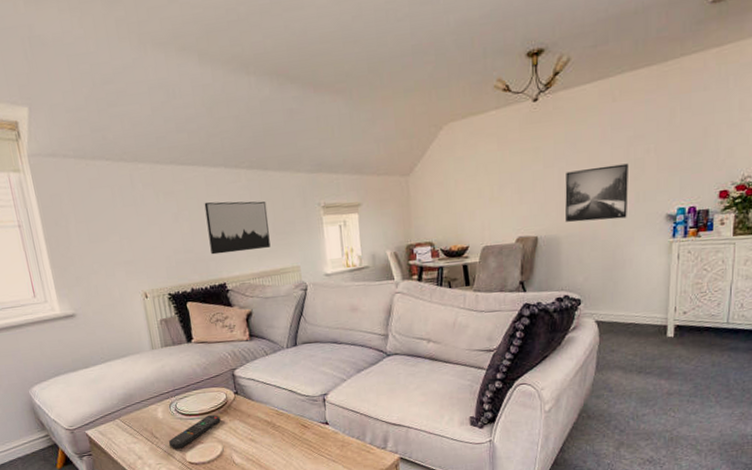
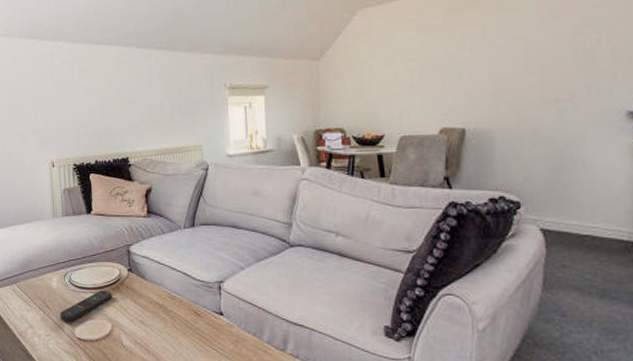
wall art: present [204,201,271,255] -> none [114,79,174,129]
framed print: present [564,163,628,222] -> none [497,53,577,115]

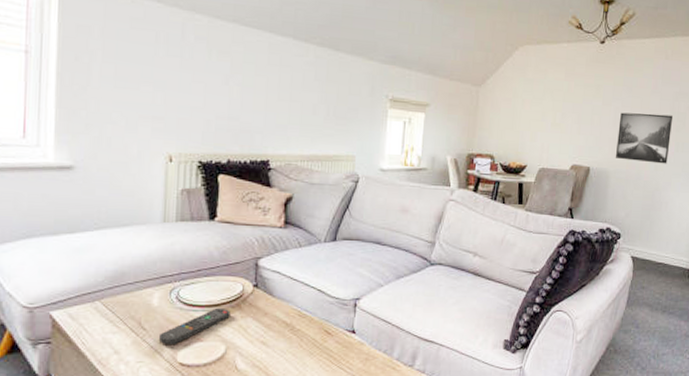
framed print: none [497,53,577,115] -> present [615,112,672,164]

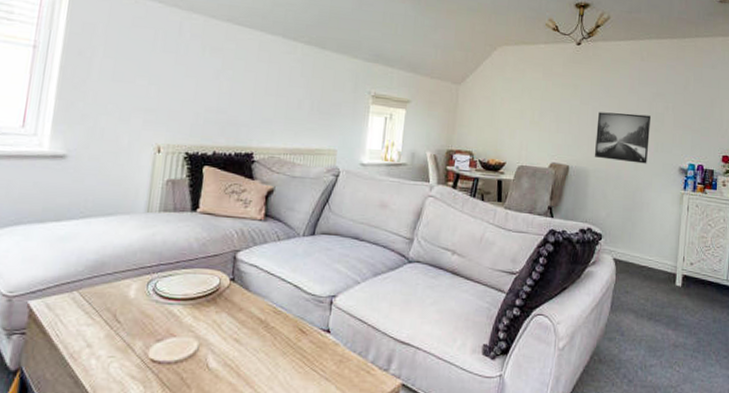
remote control: present [158,307,231,345] -> none [131,301,206,340]

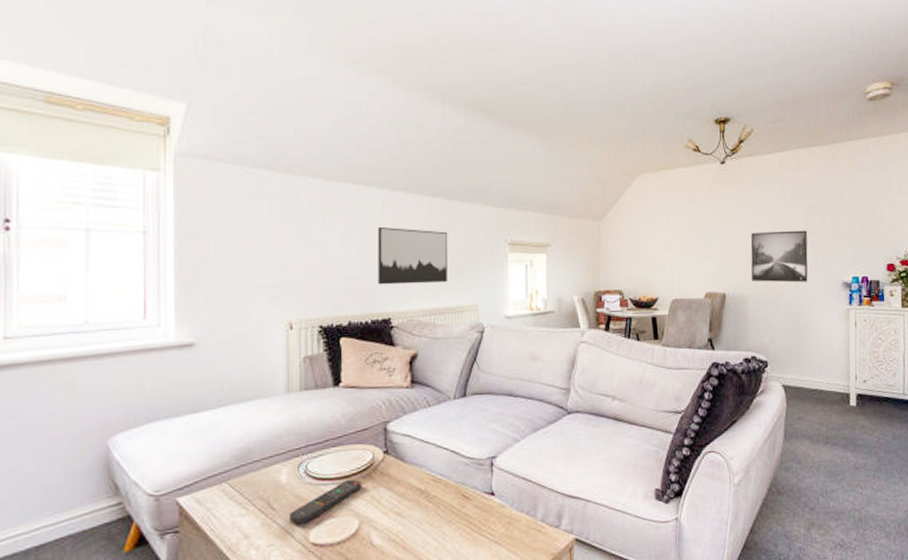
remote control: none [131,301,206,340] -> present [288,479,362,525]
wall art: none [245,66,317,125] -> present [377,226,449,285]

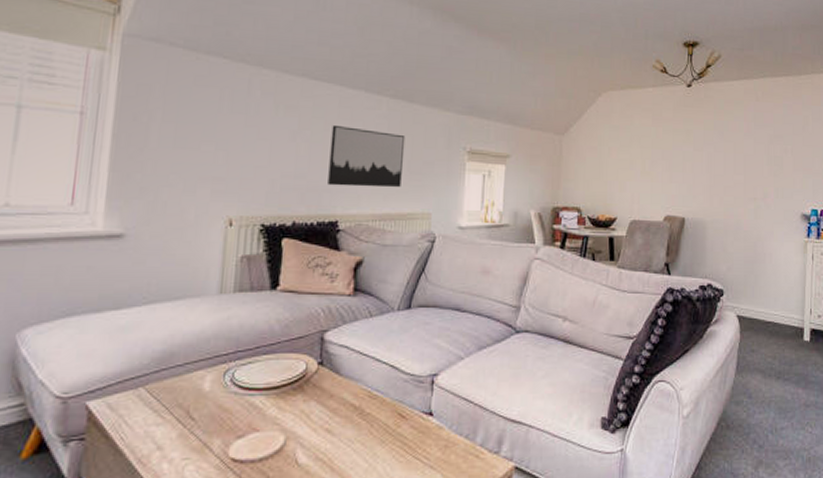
remote control: present [288,479,362,525] -> none [208,390,292,438]
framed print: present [750,230,808,283] -> none [711,158,769,212]

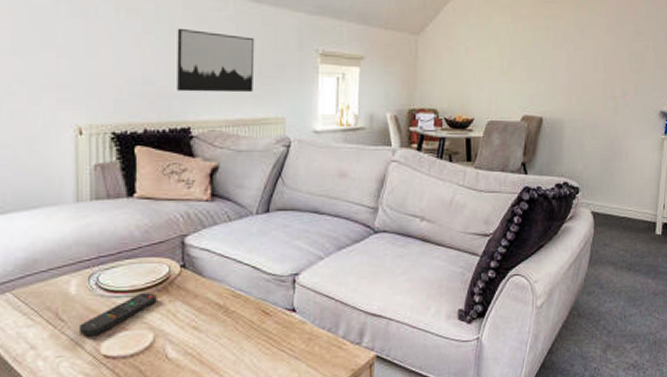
remote control: none [208,390,292,438] -> present [78,292,157,337]

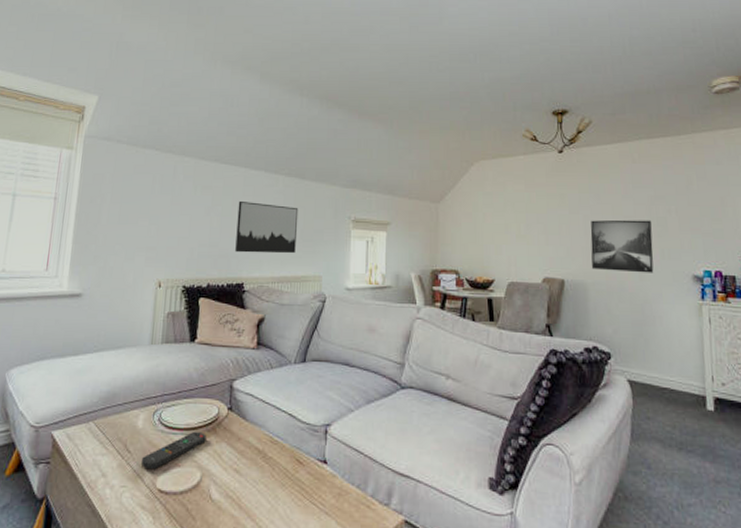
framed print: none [569,55,629,110] -> present [590,220,654,273]

